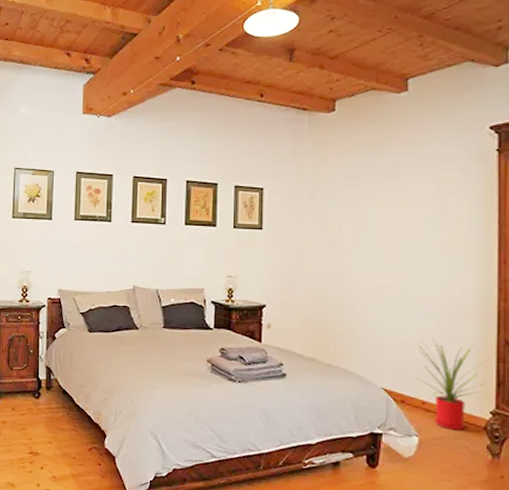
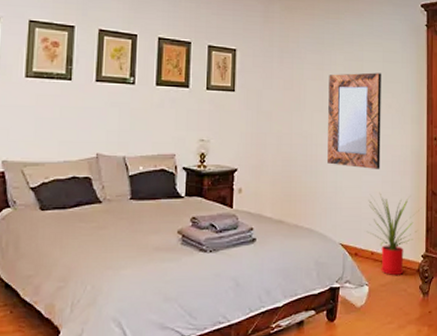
home mirror: none [367,206,435,312] -> present [328,72,381,169]

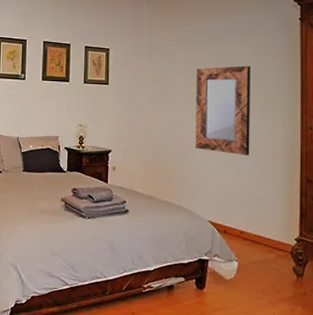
house plant: present [366,192,422,276] -> none [236,177,295,256]

